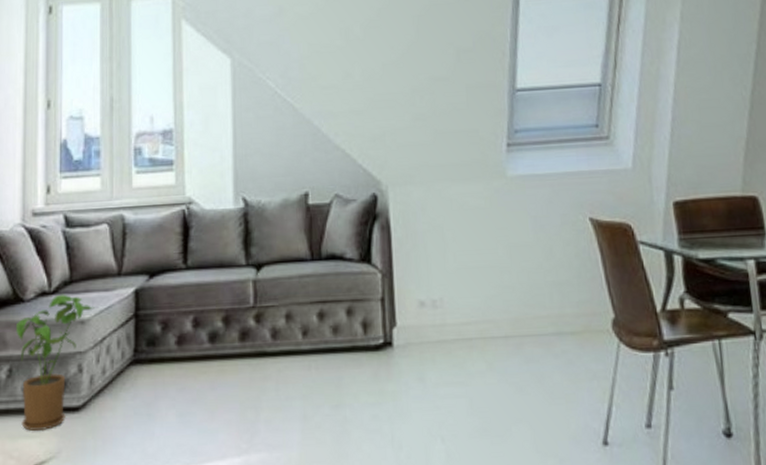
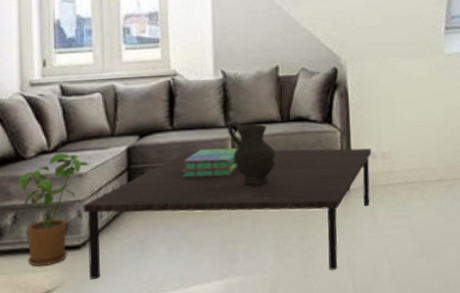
coffee table: none [84,293,420,451] -> present [83,148,372,279]
stack of books: none [196,291,260,327] -> present [182,147,238,178]
decorative vase: none [249,260,305,339] -> present [227,122,276,186]

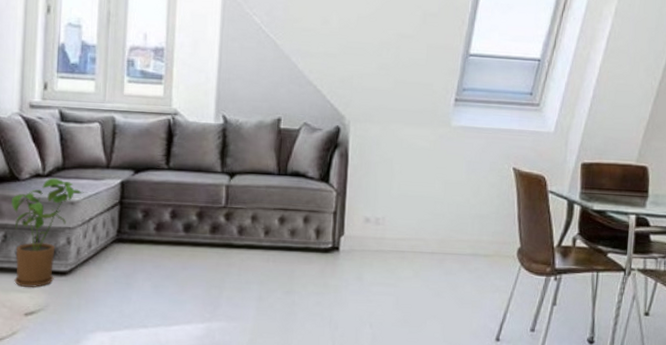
coffee table: present [83,148,372,279] -> none [72,192,366,329]
stack of books: present [182,147,238,178] -> none [174,191,231,222]
decorative vase: present [227,122,276,186] -> none [223,169,269,235]

